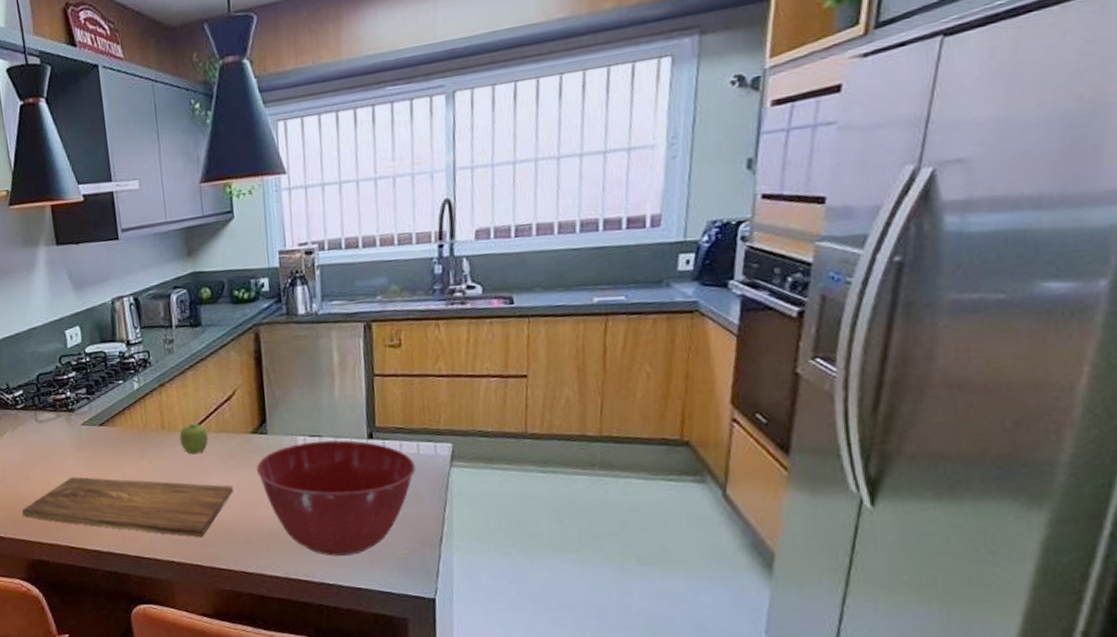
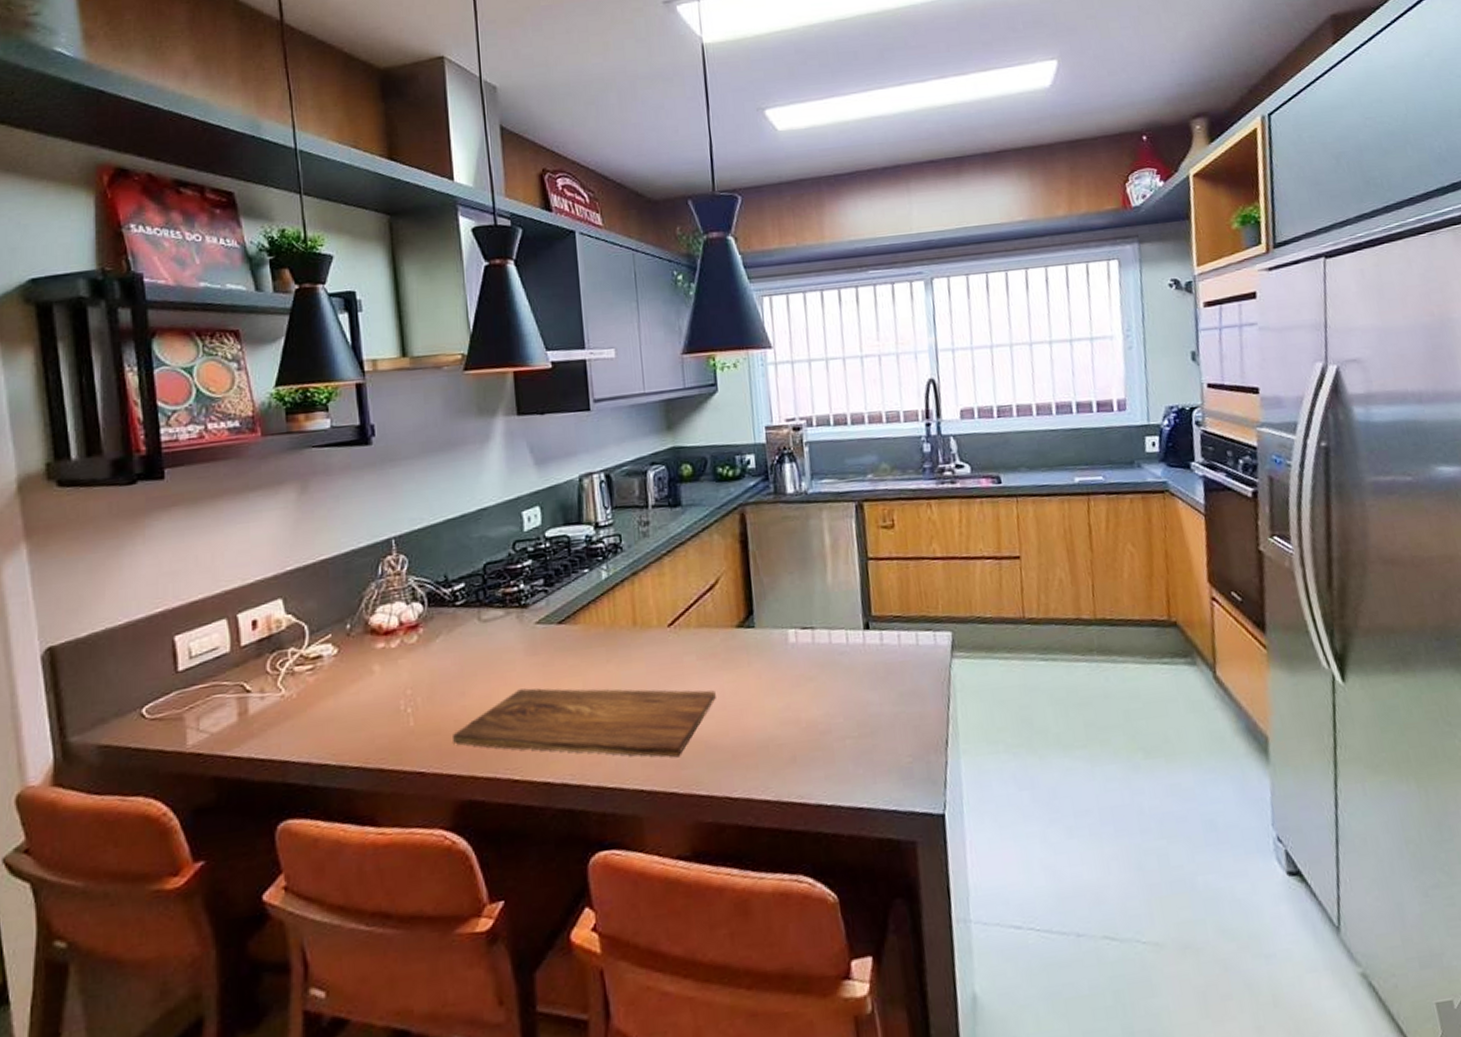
fruit: present [179,423,209,455] -> none [653,617,688,655]
mixing bowl: present [256,440,416,556] -> none [742,631,916,771]

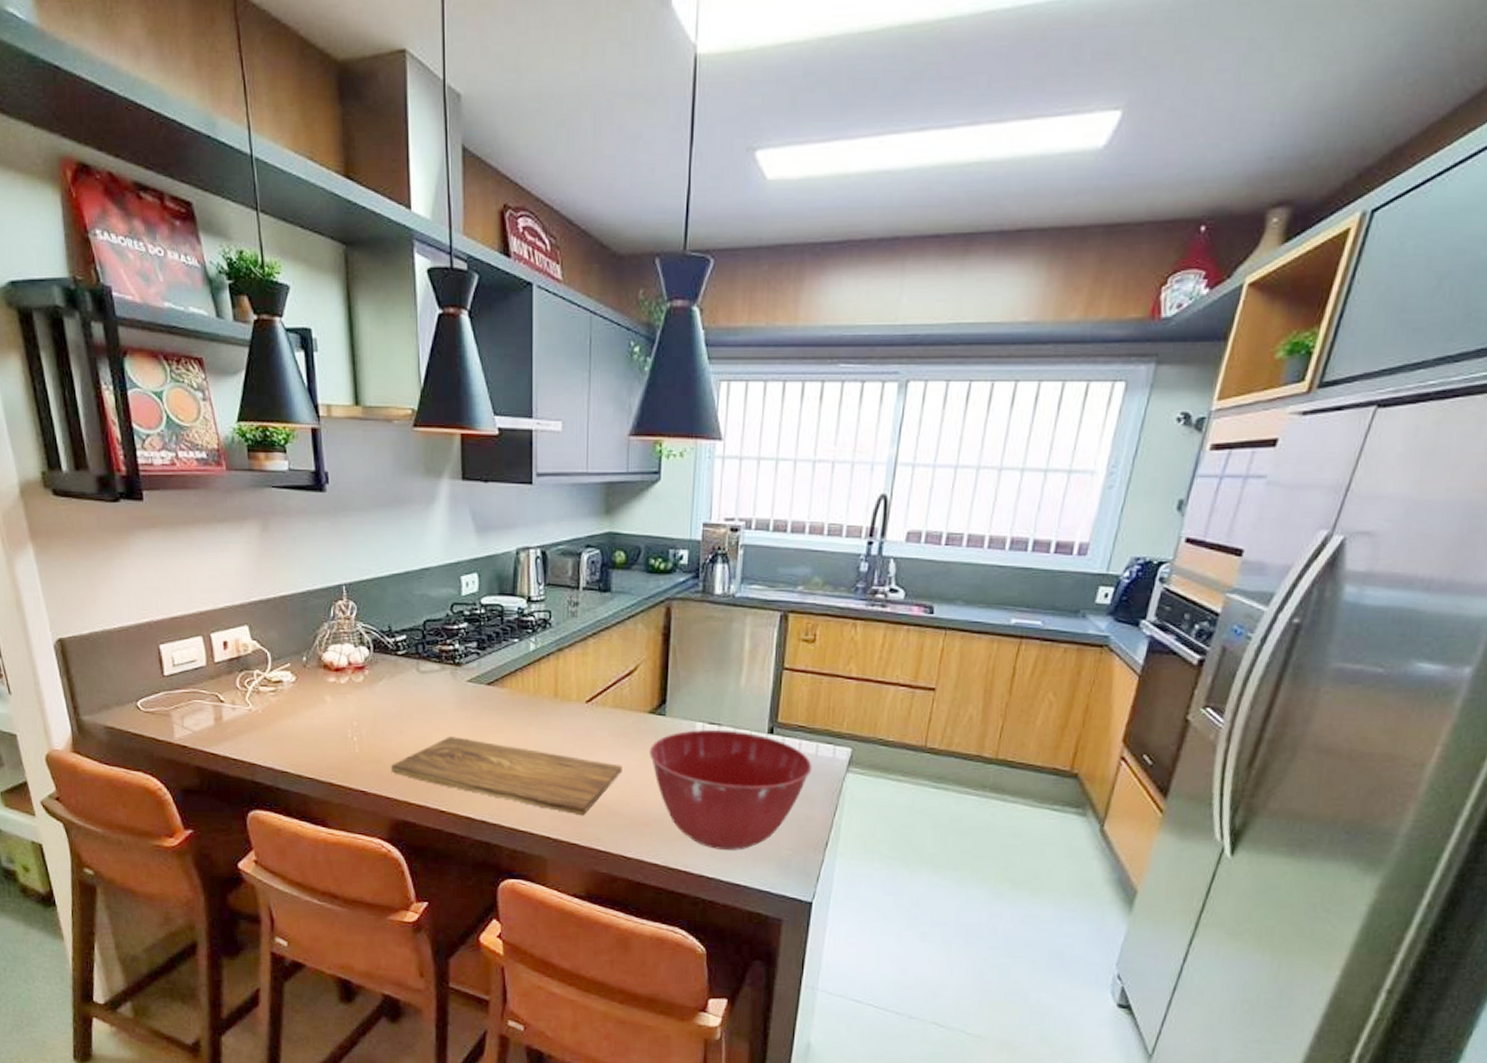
mixing bowl: none [742,631,916,771] -> present [649,729,812,850]

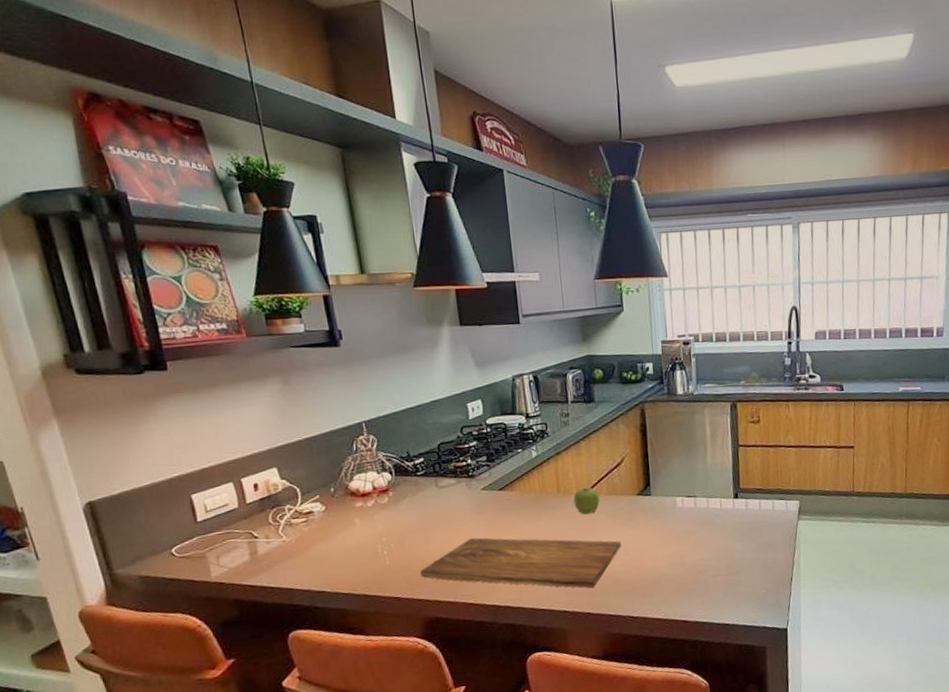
fruit: none [572,695,603,728] -> present [573,487,600,515]
mixing bowl: present [649,729,812,850] -> none [641,499,772,598]

